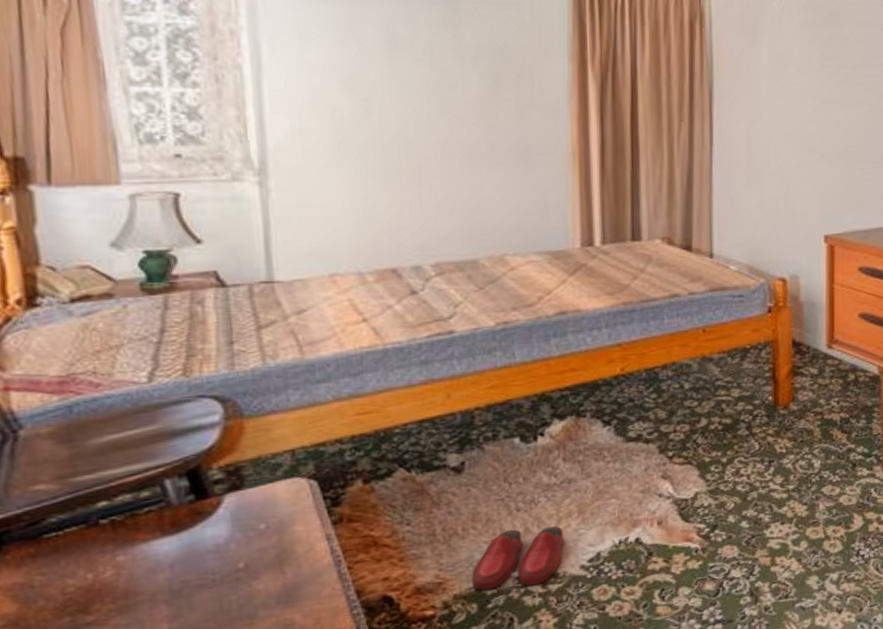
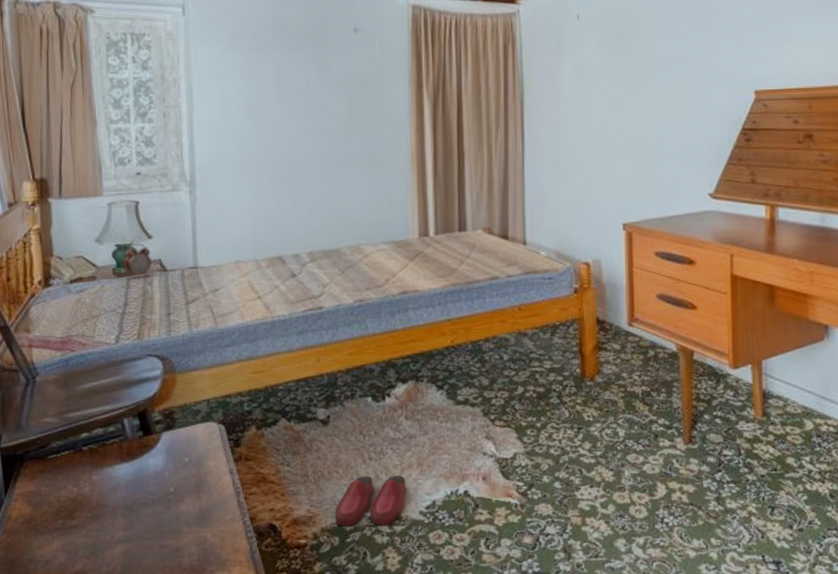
alarm clock: none [156,250,204,297] -> present [123,243,153,279]

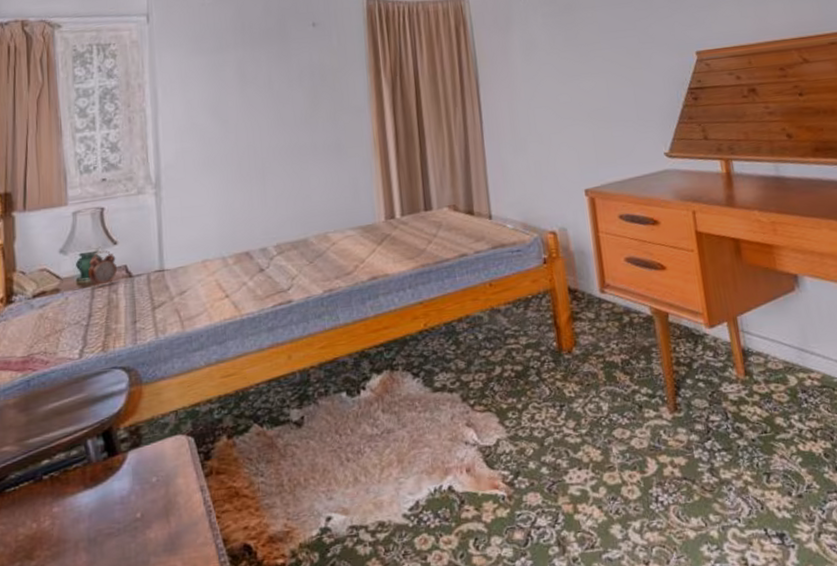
slippers: present [335,475,406,527] -> none [313,475,387,540]

